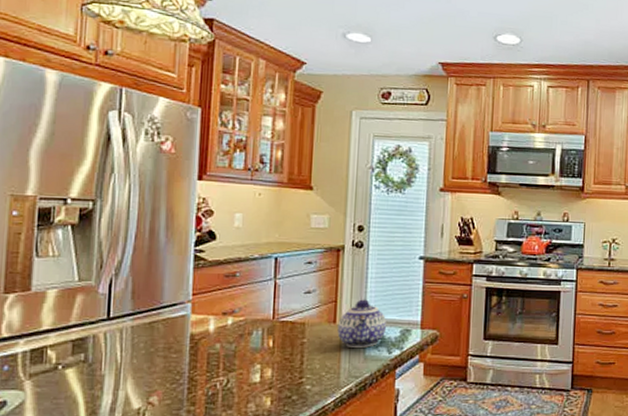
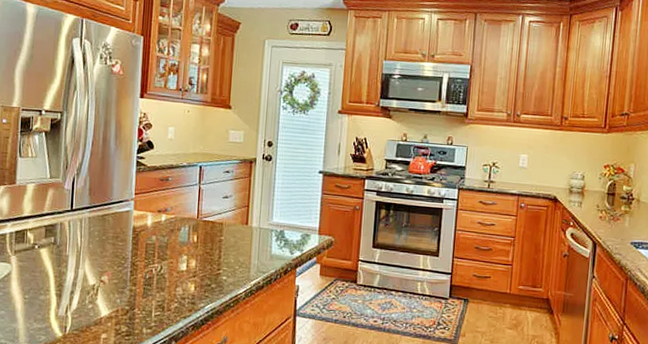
teapot: present [337,299,386,348] -> none [249,205,290,248]

